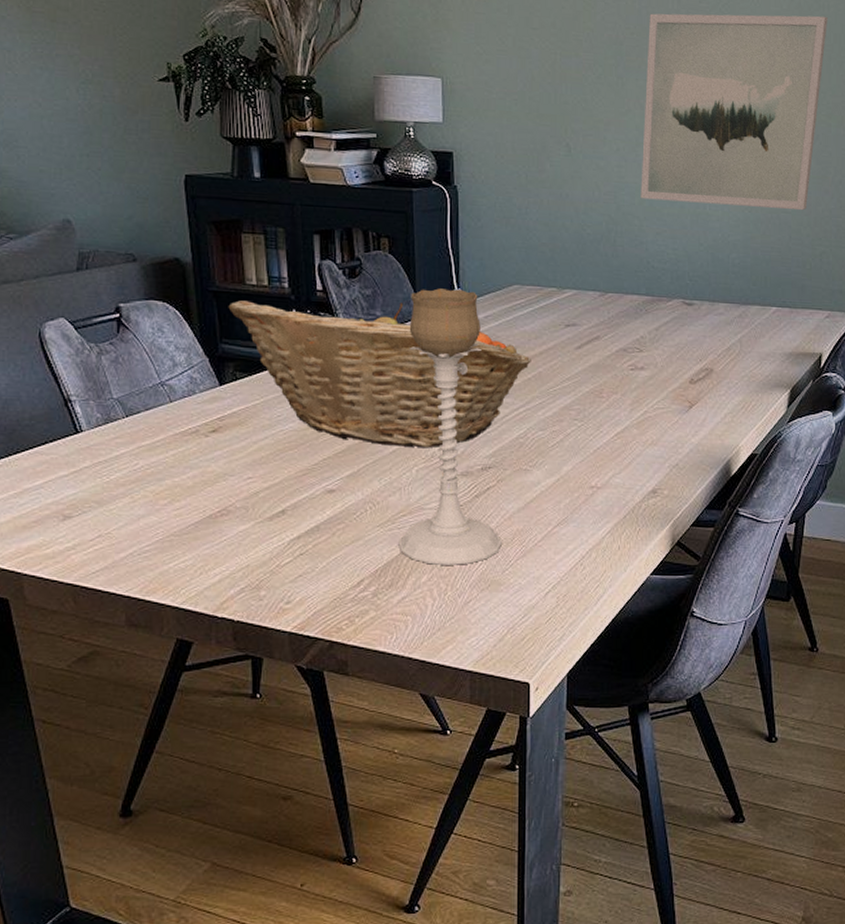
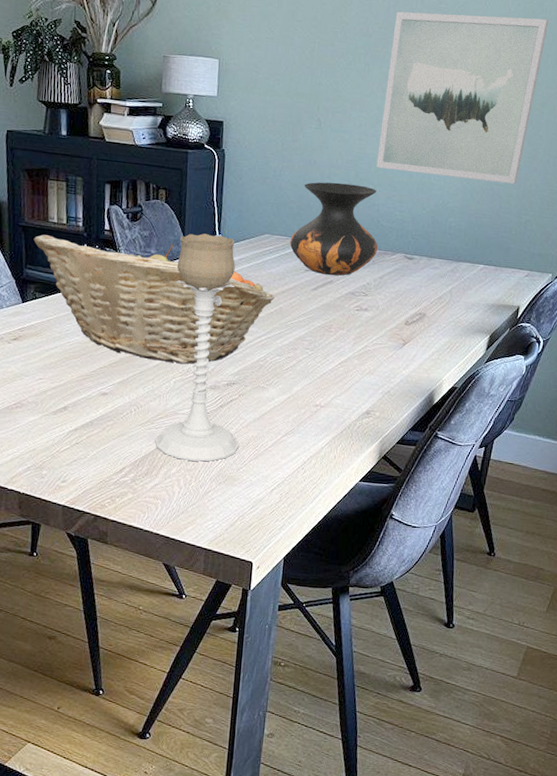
vase: none [544,218,651,330] -> present [290,182,378,276]

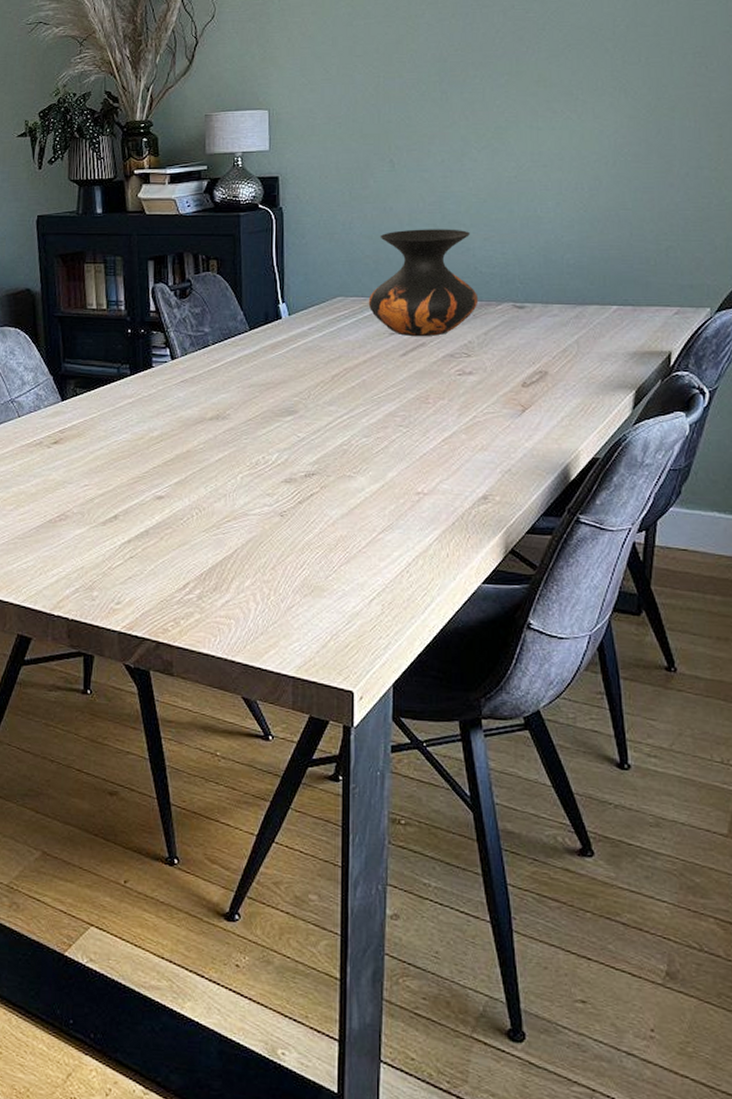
fruit basket: present [33,234,275,365] -> none [71,319,355,456]
candle holder: present [155,233,239,462] -> none [223,304,325,570]
wall art: present [376,11,550,185] -> none [467,11,668,207]

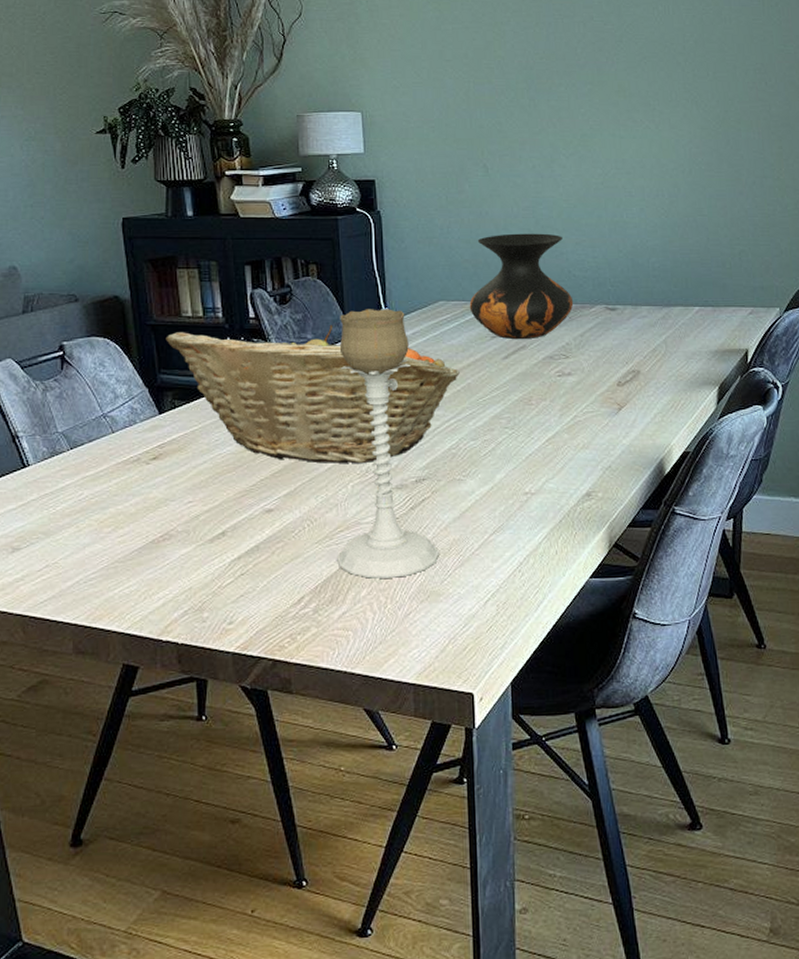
fruit basket: none [71,319,355,456] -> present [165,325,460,464]
candle holder: none [223,304,325,570] -> present [337,309,439,579]

